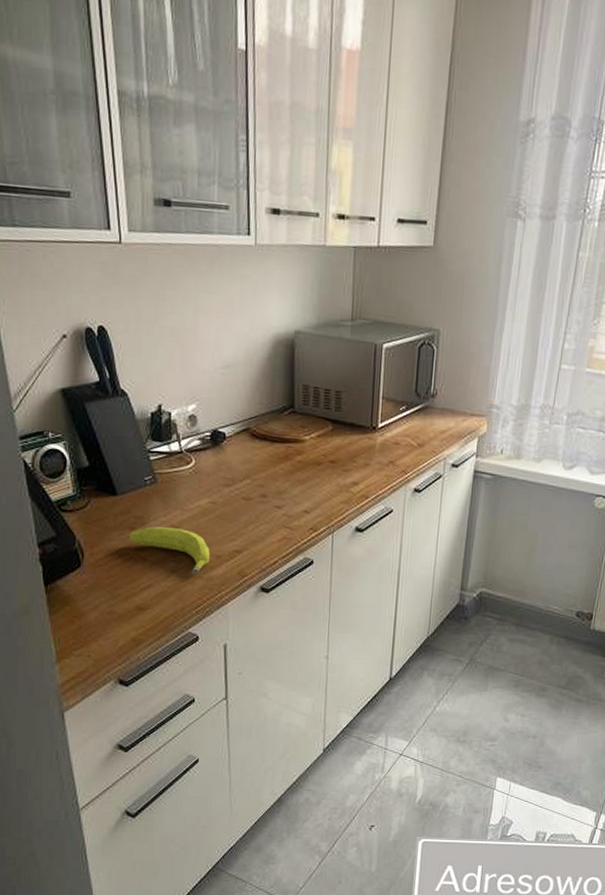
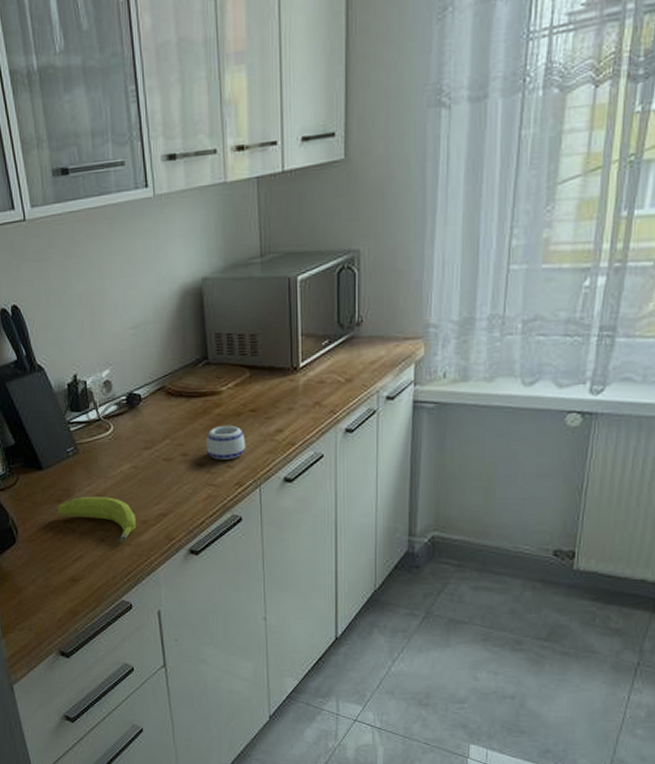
mug: none [285,472,323,505] -> present [206,425,246,460]

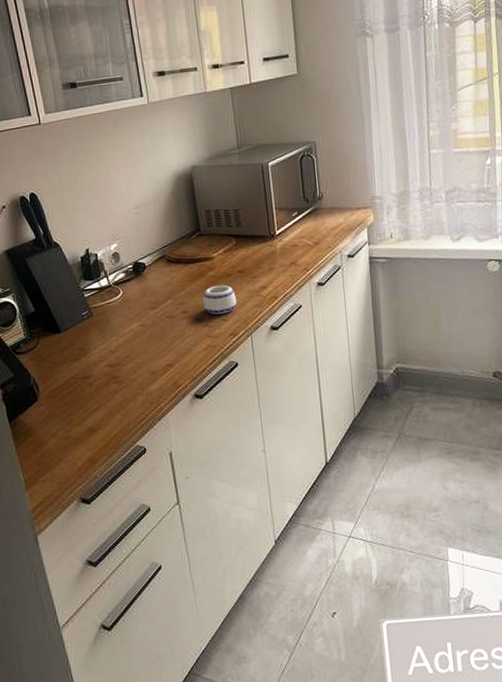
fruit: present [57,497,136,542] -> none [74,352,146,393]

